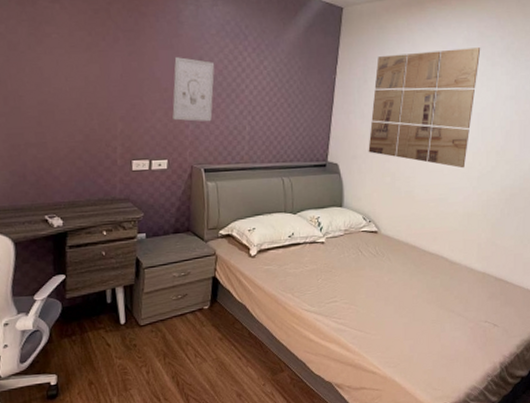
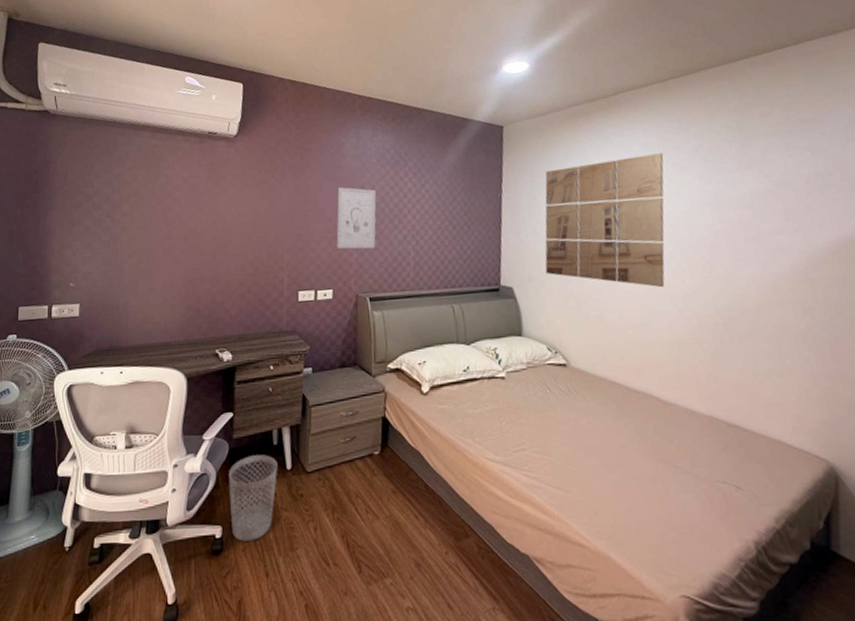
wastebasket: none [62,312,112,386] -> present [228,455,278,541]

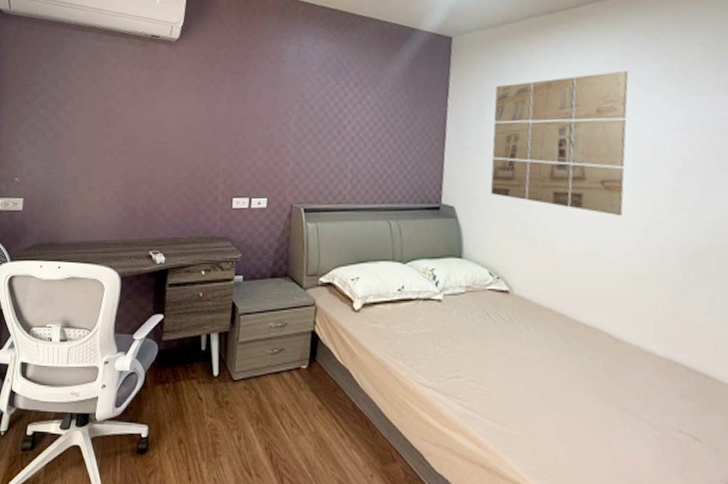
wastebasket: present [228,455,278,541] -> none [156,359,205,443]
wall art: present [336,187,377,249] -> none [273,95,316,159]

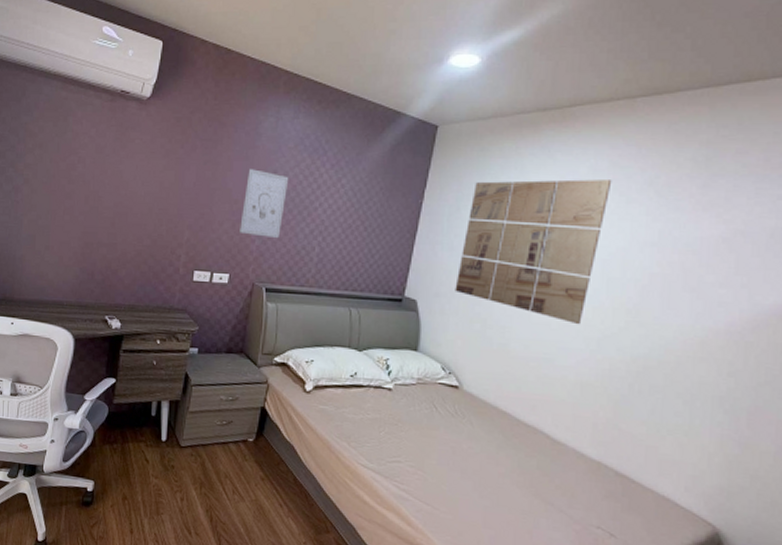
wall art: none [273,95,316,159] -> present [240,169,289,239]

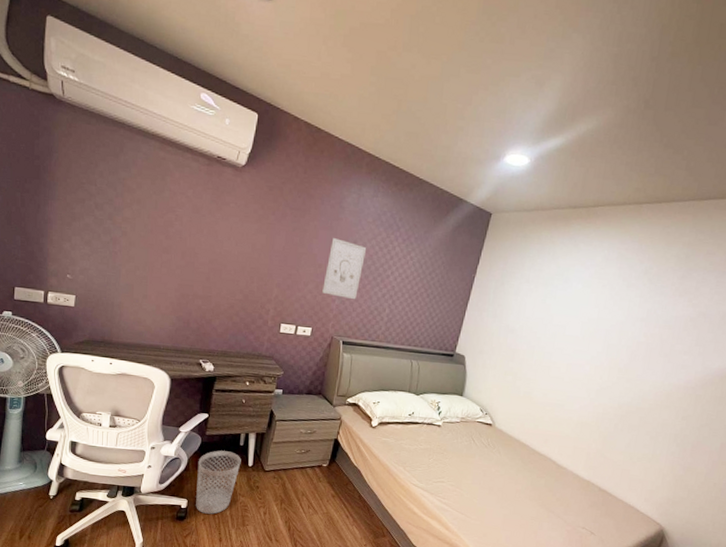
wastebasket: none [103,422,153,500] -> present [196,450,241,514]
wall art: present [455,179,612,325] -> none [495,262,619,379]

